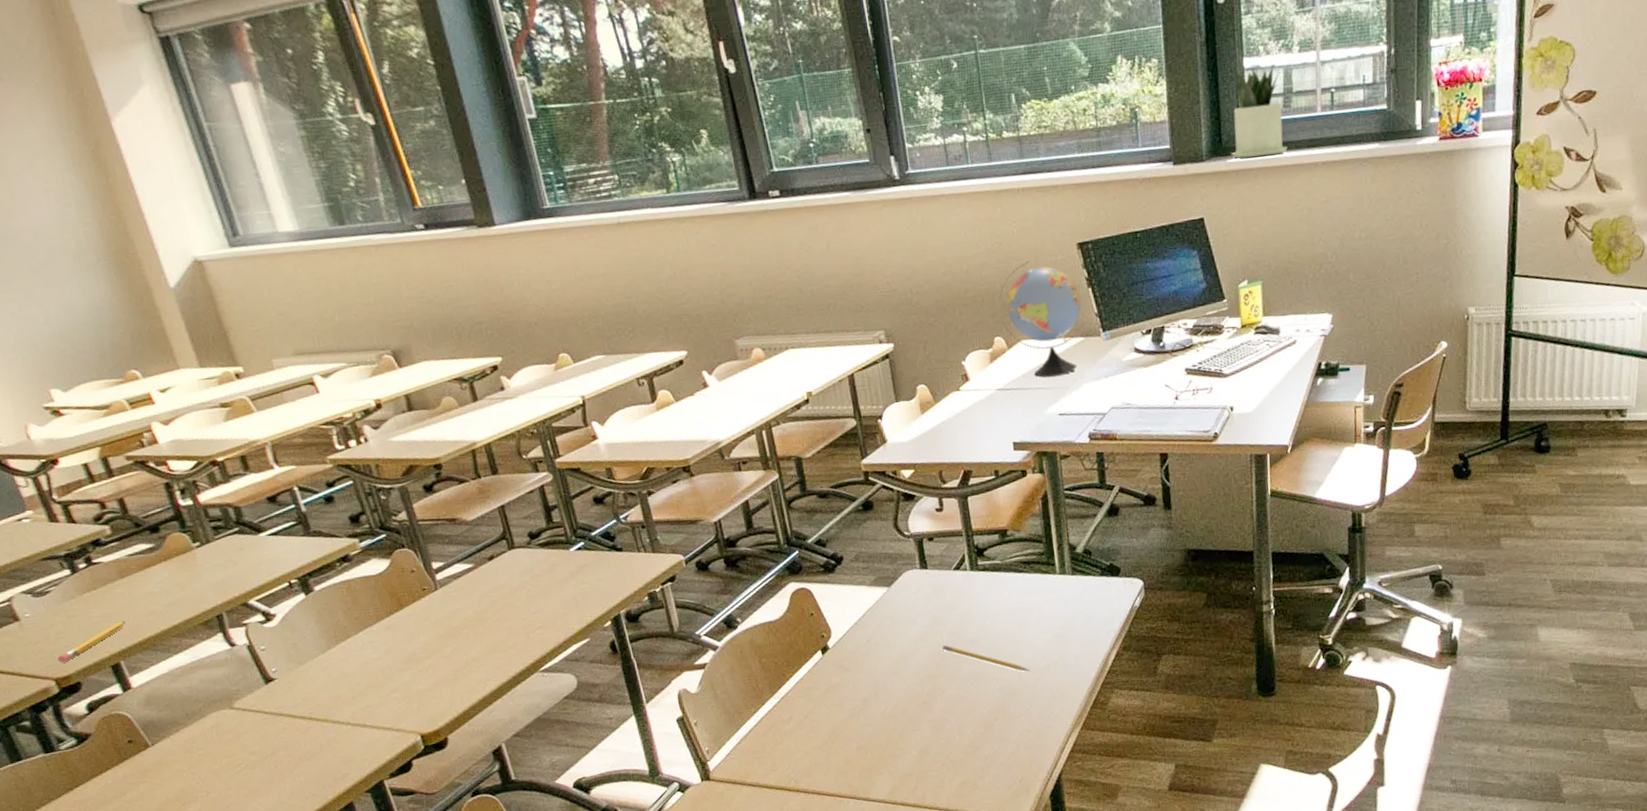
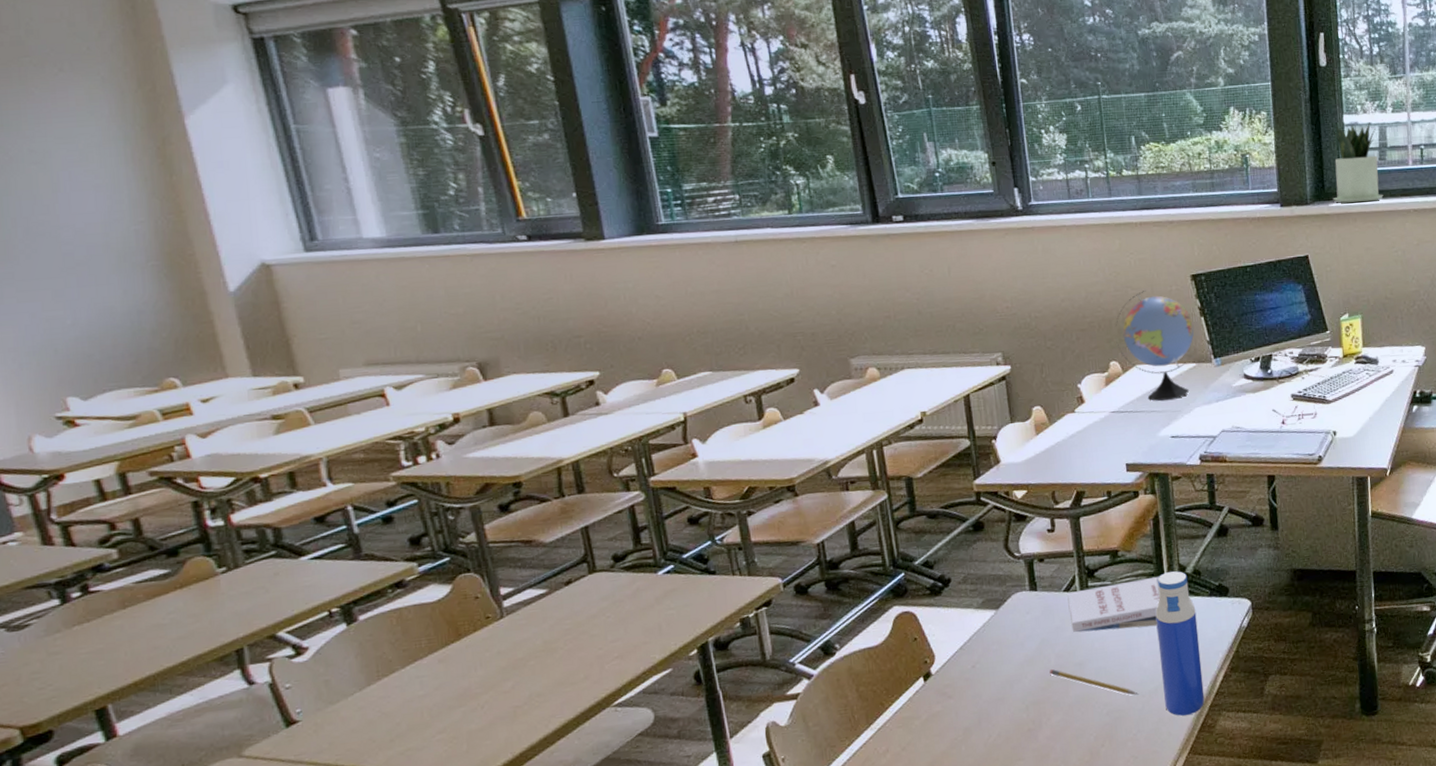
pencil: present [57,621,126,663] -> none [27,657,122,708]
books: none [957,555,1050,610] -> present [1067,576,1160,632]
water bottle: none [1045,550,1097,693] -> present [1155,571,1205,716]

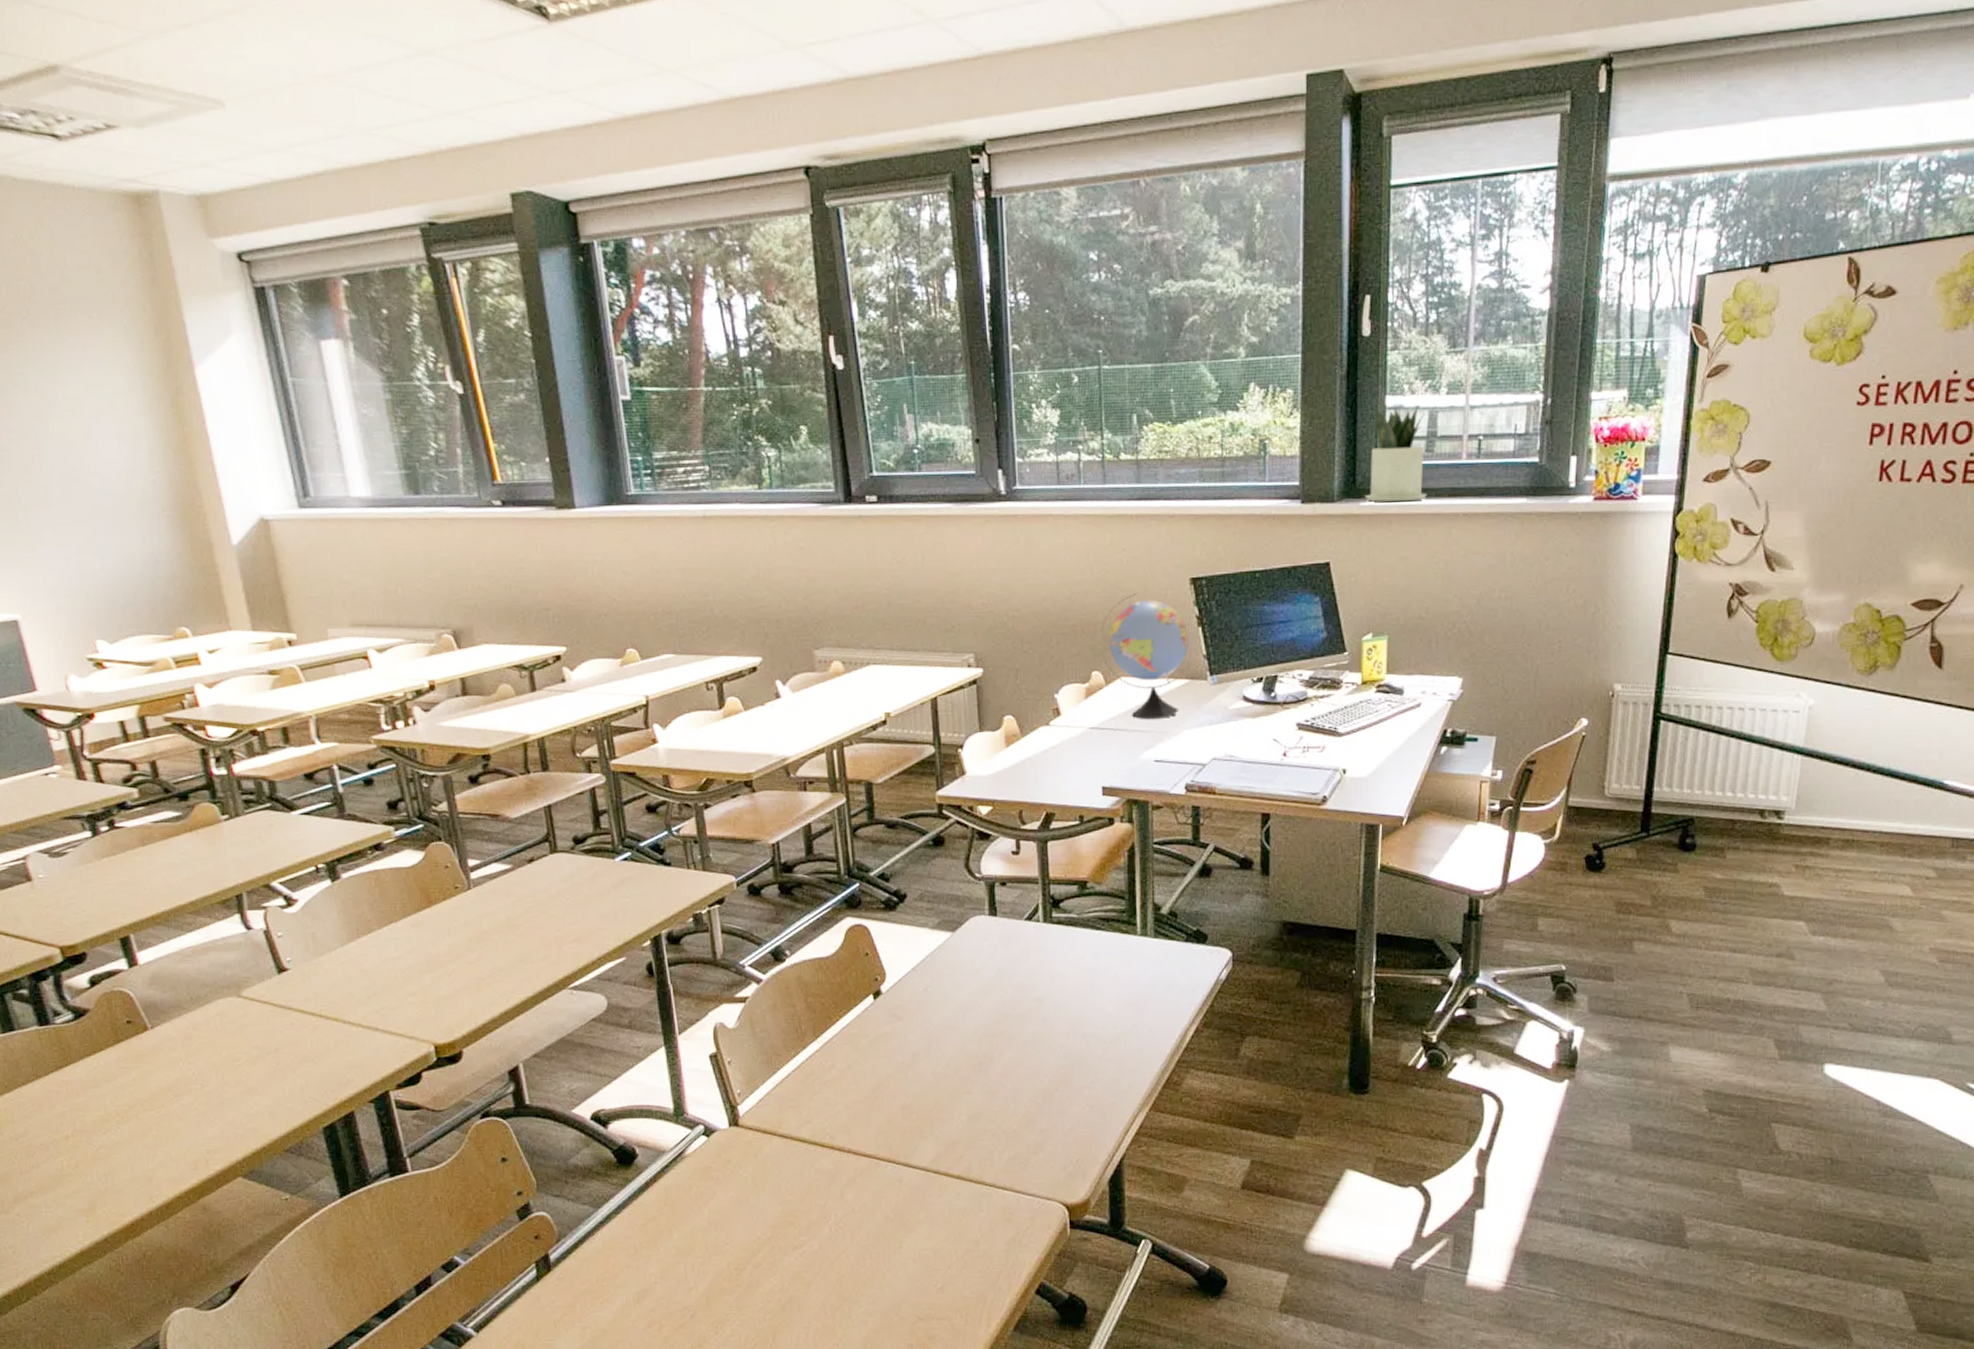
pencil: present [1050,669,1139,695] -> none [1005,1002,1099,1040]
books: present [1067,576,1160,632] -> none [1029,914,1130,968]
water bottle: present [1155,571,1205,716] -> none [1123,910,1172,1068]

